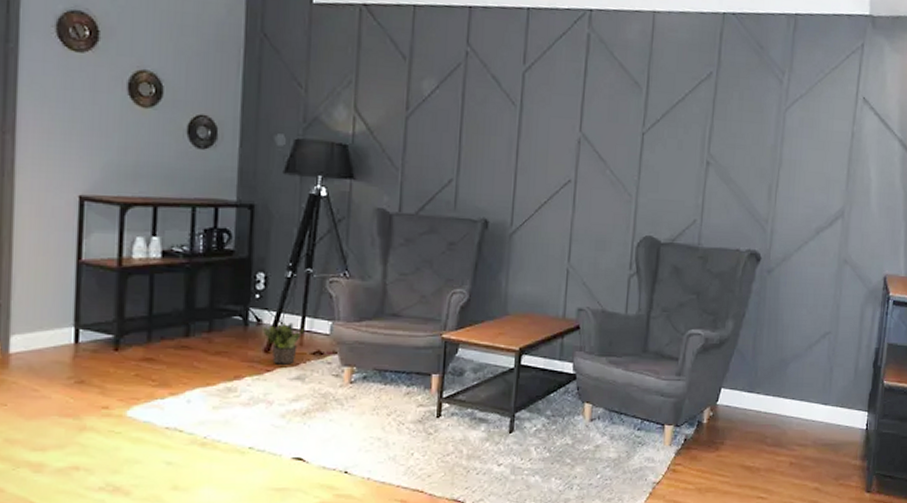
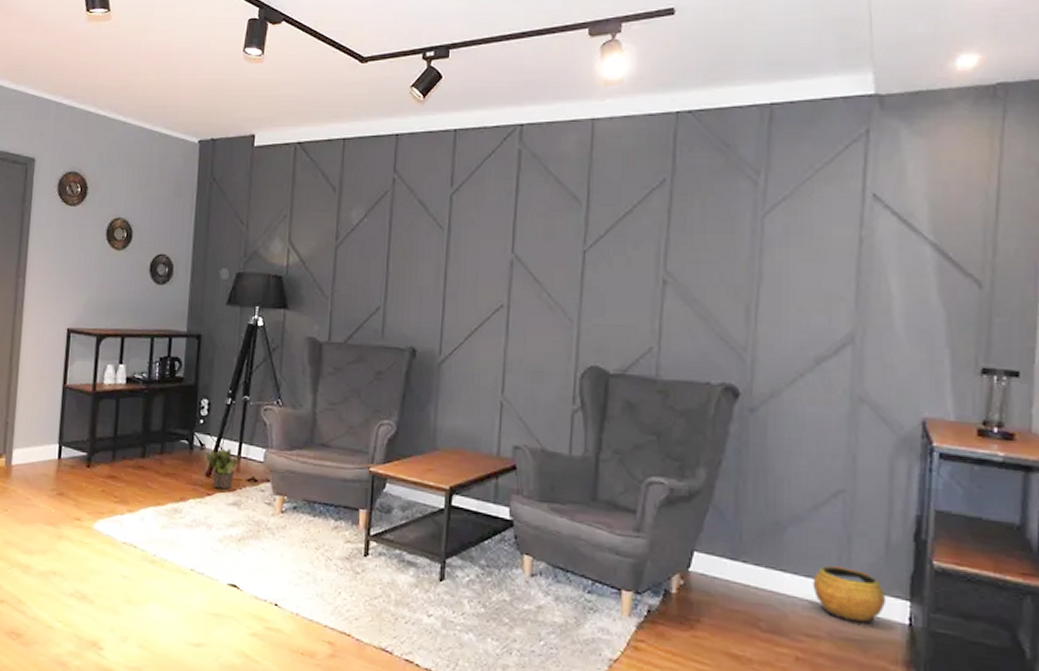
clay pot: none [804,391,853,432] -> present [812,565,887,625]

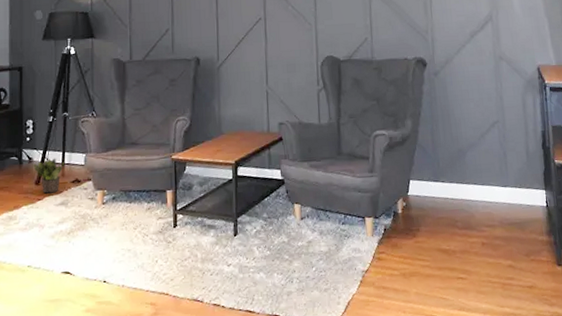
clay pot: present [812,565,887,625] -> none [486,174,532,212]

